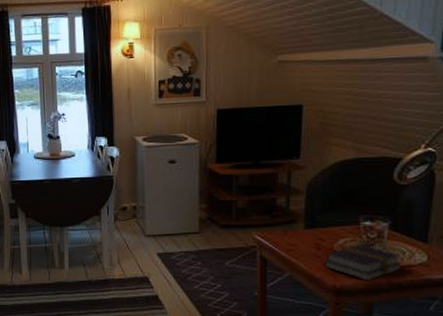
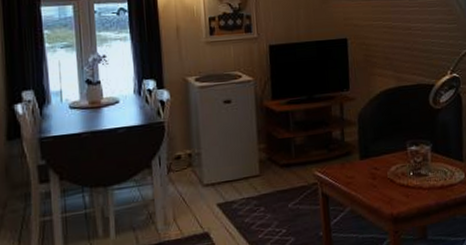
book: present [324,243,402,281] -> none [380,168,446,205]

